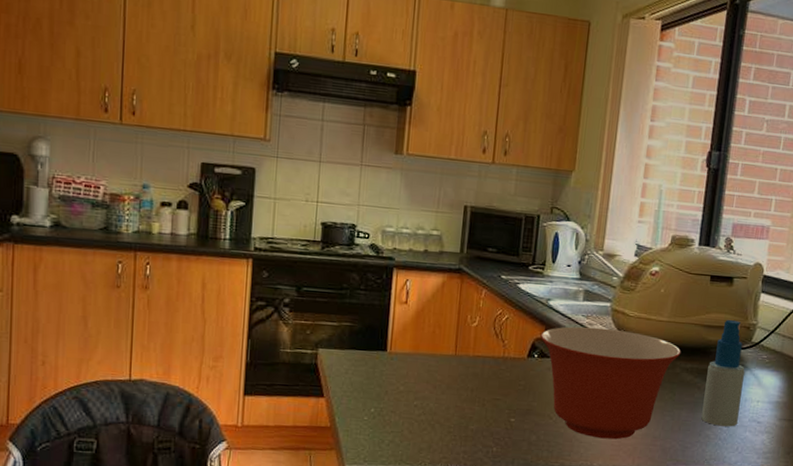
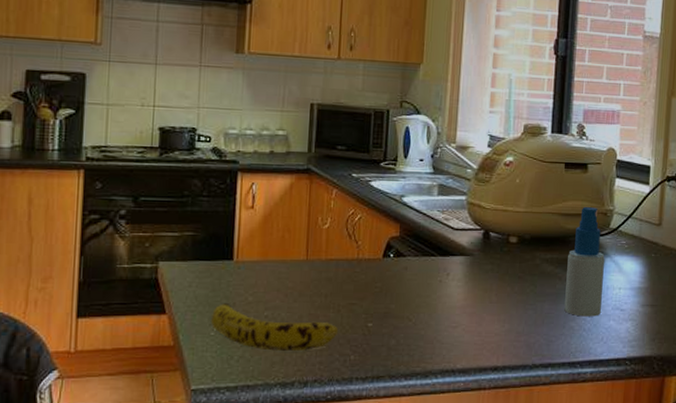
fruit: none [364,390,483,440] -> present [210,302,339,351]
mixing bowl: present [540,326,681,440] -> none [395,222,540,338]

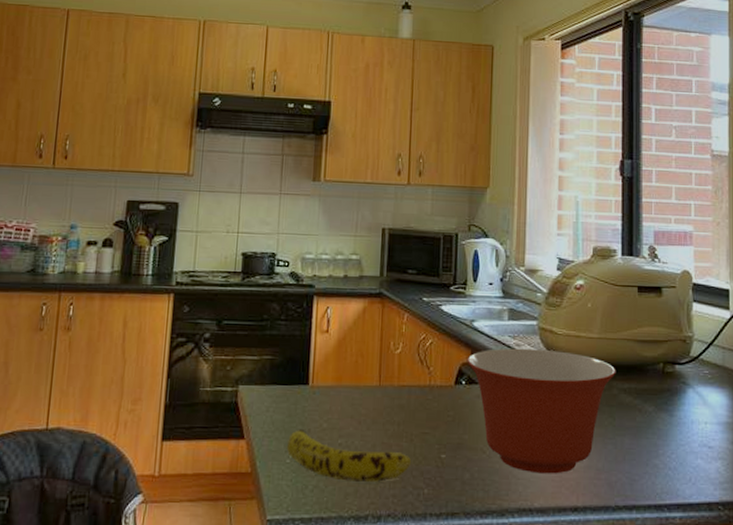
mixing bowl: none [395,222,540,338] -> present [467,348,616,474]
spray bottle: present [564,207,605,317] -> none [646,333,687,454]

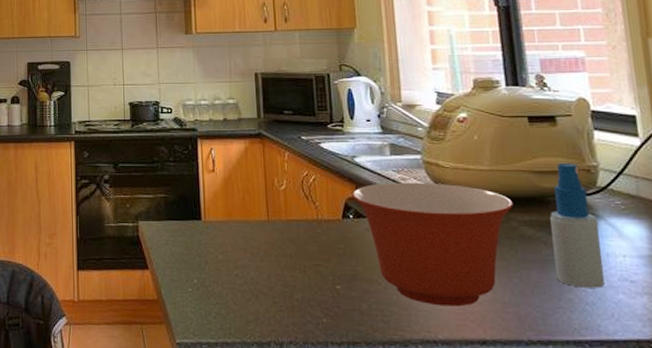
fruit: present [286,428,412,482] -> none [187,260,308,311]
spray bottle: none [646,333,687,454] -> present [550,164,605,288]

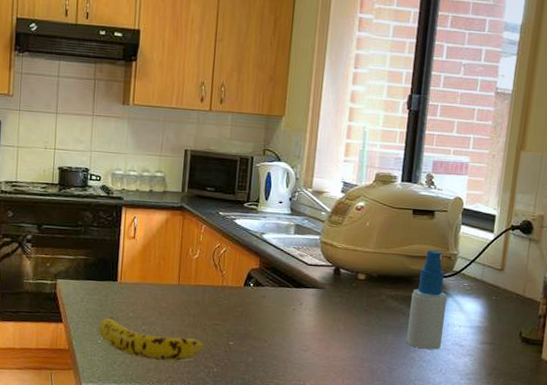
fruit: none [187,260,308,311] -> present [98,316,204,361]
mixing bowl: present [352,182,514,307] -> none [255,257,386,361]

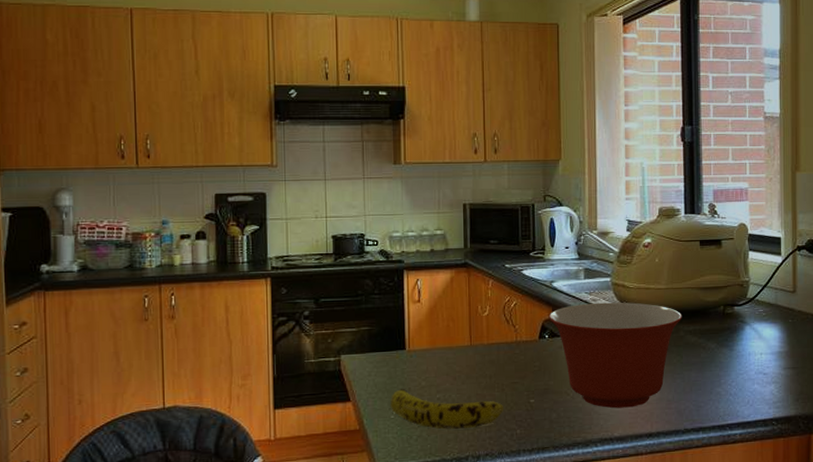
mixing bowl: none [255,257,386,361] -> present [548,302,682,409]
spray bottle: present [406,250,447,350] -> none [710,280,745,382]

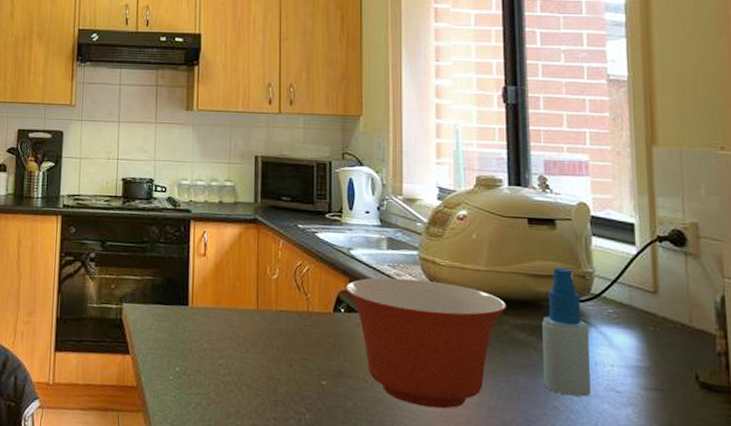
fruit: present [390,388,504,429] -> none [169,347,292,404]
spray bottle: none [710,280,745,382] -> present [542,268,591,397]

